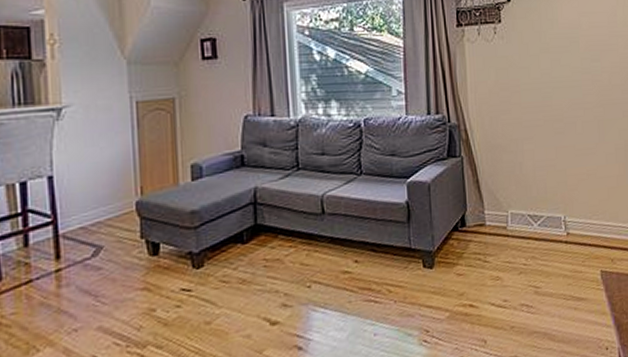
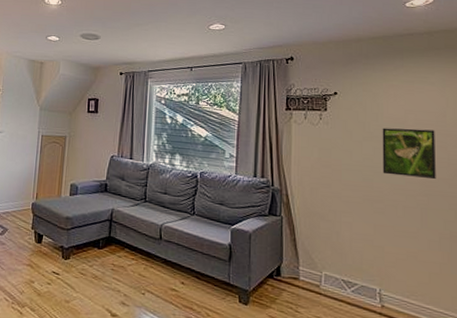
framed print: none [558,32,610,89] -> present [382,127,436,180]

